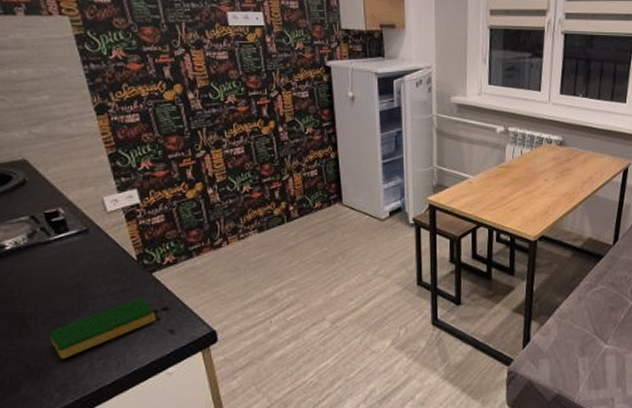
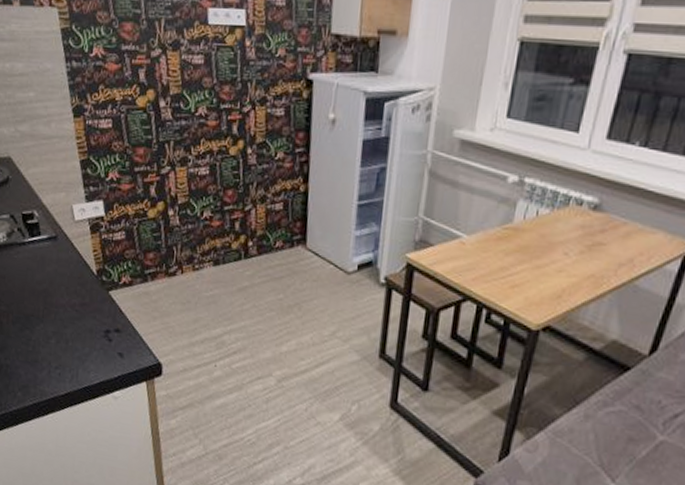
dish sponge: present [49,297,156,359] -> none [17,314,108,362]

